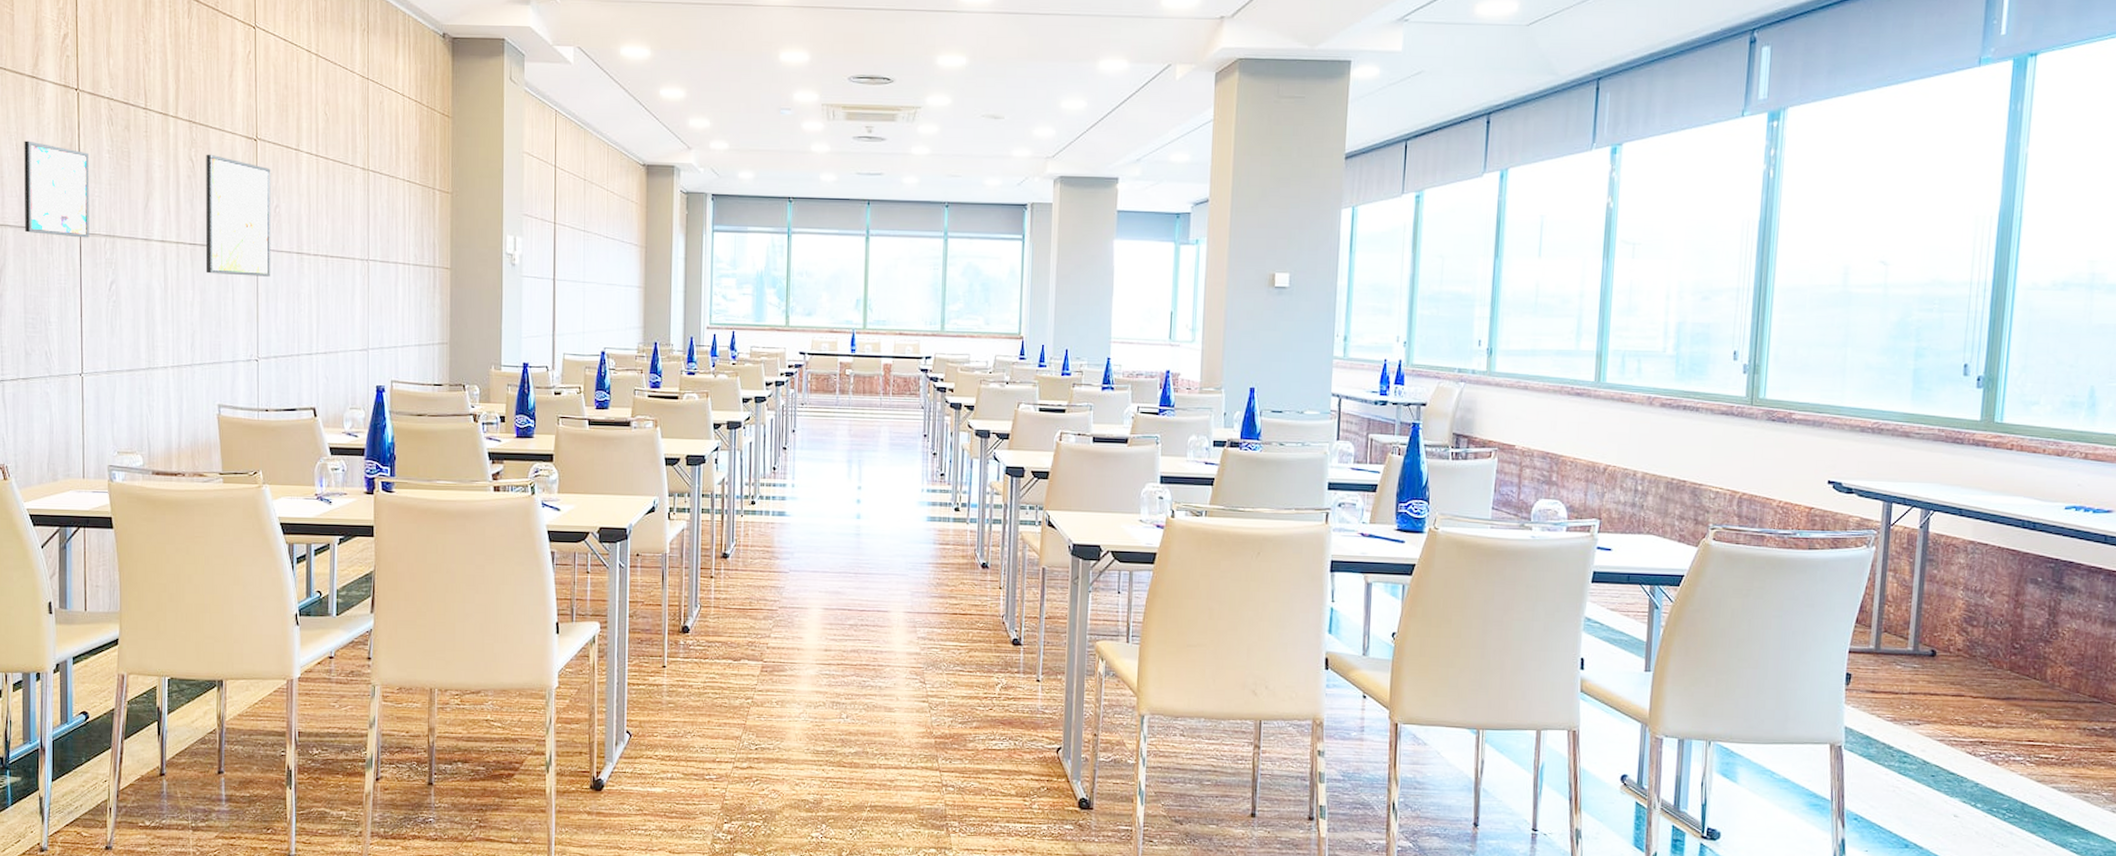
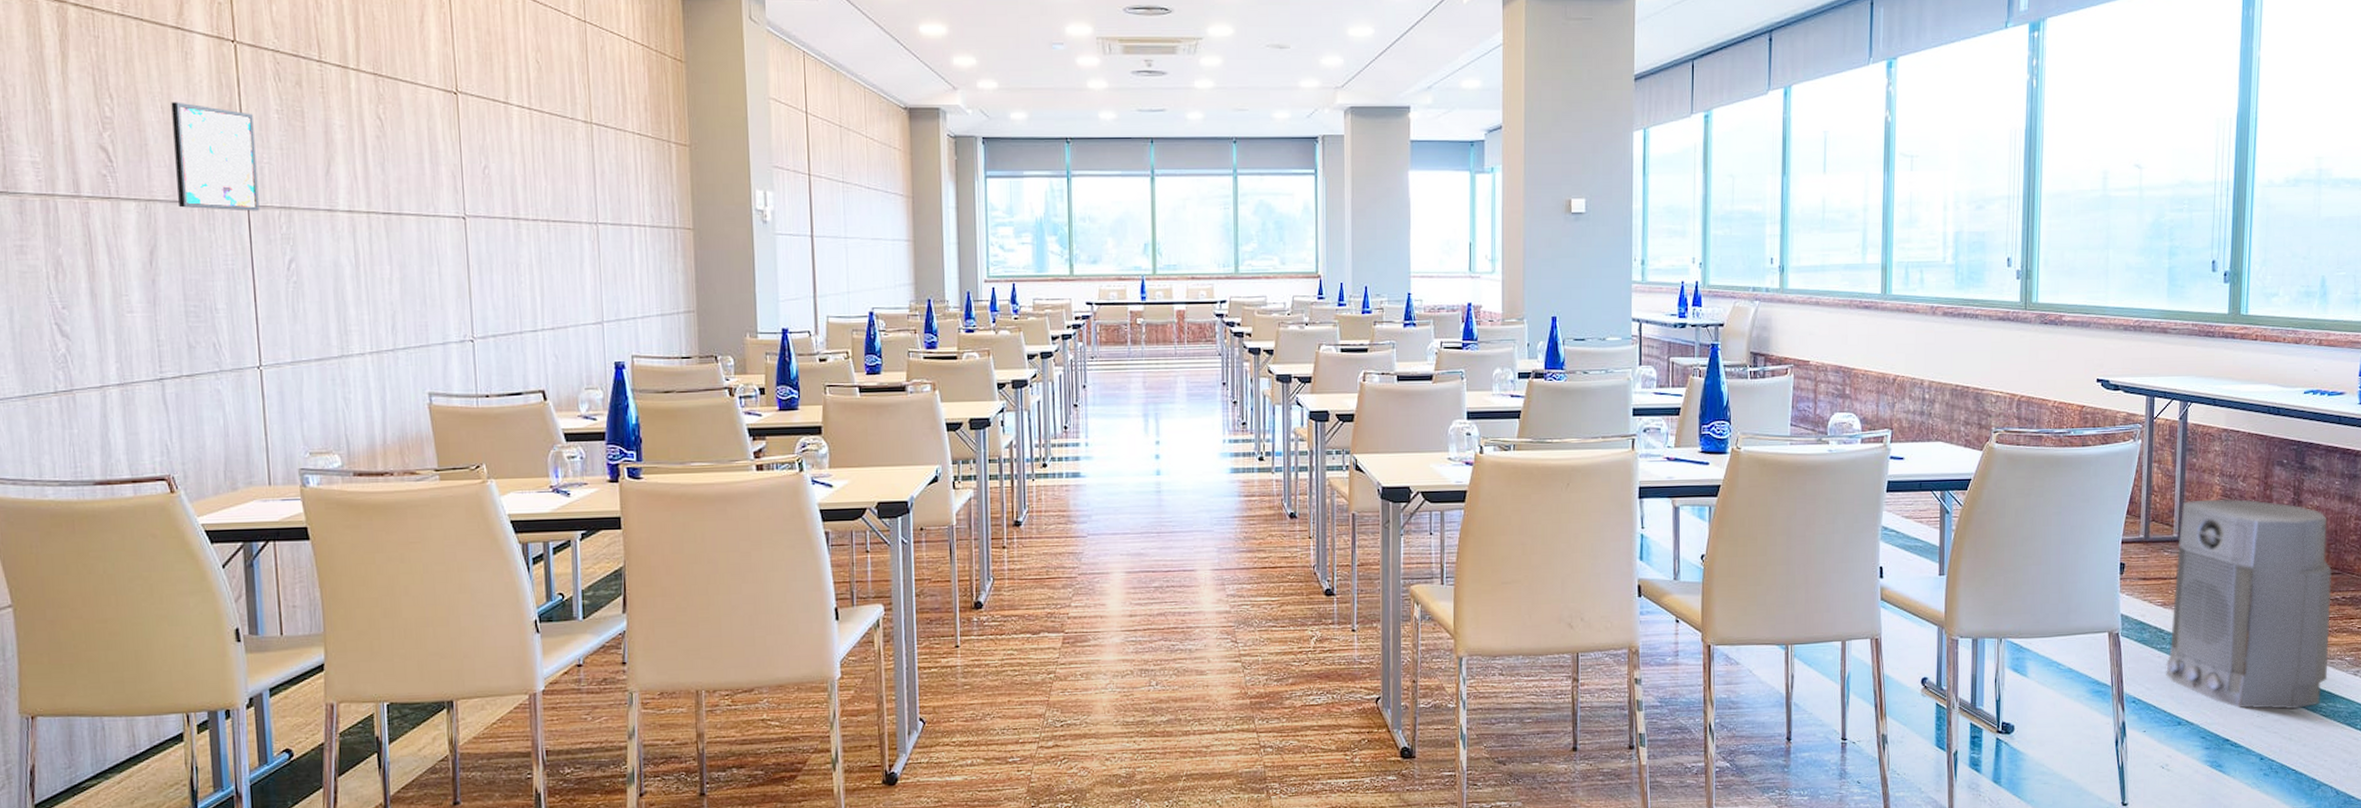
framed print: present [205,154,271,277] -> none [397,110,483,247]
air purifier: none [1893,613,2090,843] -> present [2166,499,2332,710]

